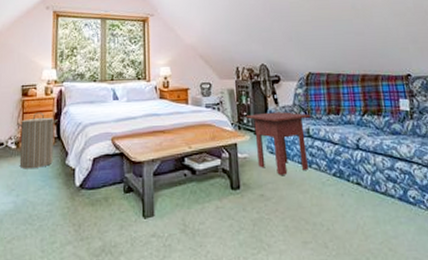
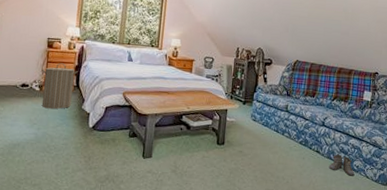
side table: present [245,112,311,175] -> none [238,87,291,138]
boots: none [376,184,413,212] -> present [328,154,355,176]

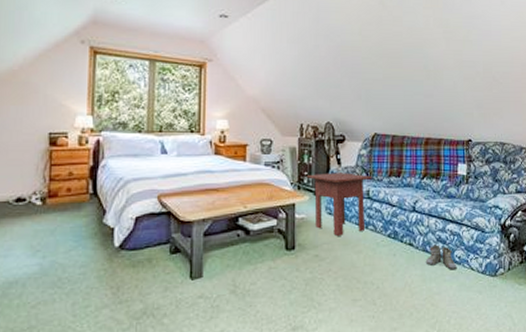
laundry hamper: present [41,63,78,109] -> none [43,164,94,228]
side table: none [238,87,291,138] -> present [306,173,372,236]

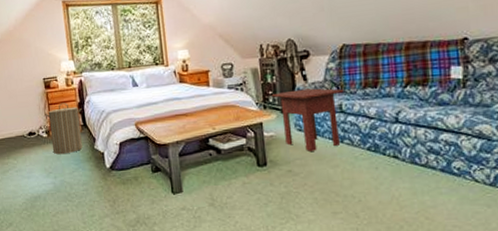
laundry hamper: none [43,164,94,228] -> present [45,102,83,155]
boots: present [425,244,457,270] -> none [415,156,456,183]

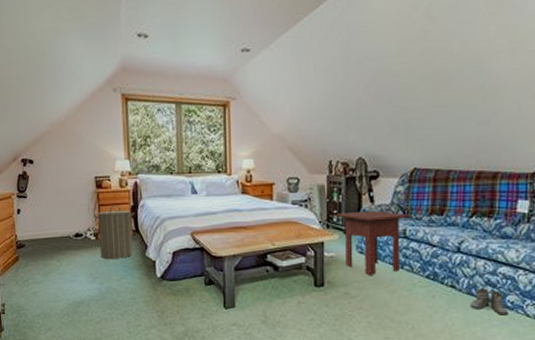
boots: none [415,156,456,183] -> present [469,288,509,316]

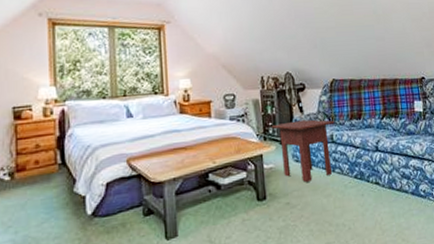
laundry hamper: present [94,205,135,260] -> none [9,136,61,203]
boots: present [469,288,509,316] -> none [392,181,423,204]

